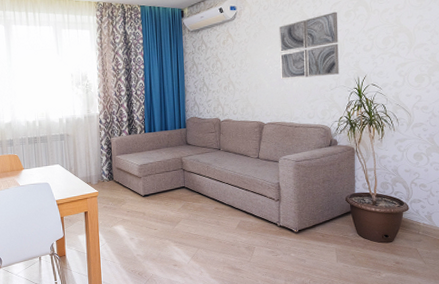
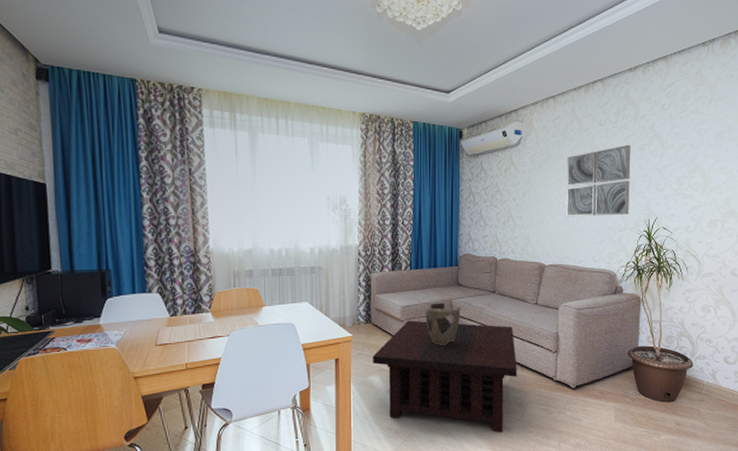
coffee table: none [115,176,244,273] -> present [372,320,517,432]
decorative bowl: none [159,160,192,197] -> present [425,302,462,345]

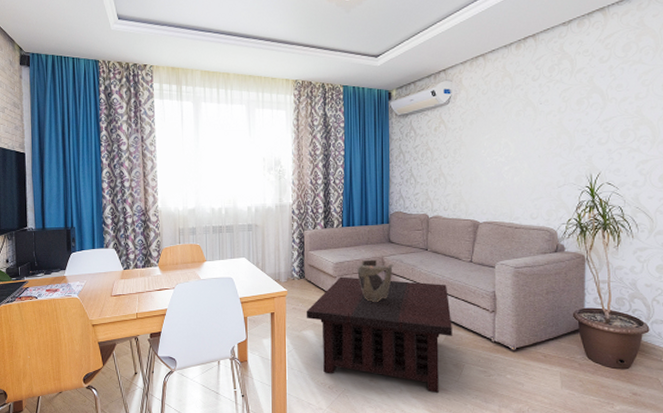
wall art: present [566,144,631,217] -> none [499,98,568,174]

